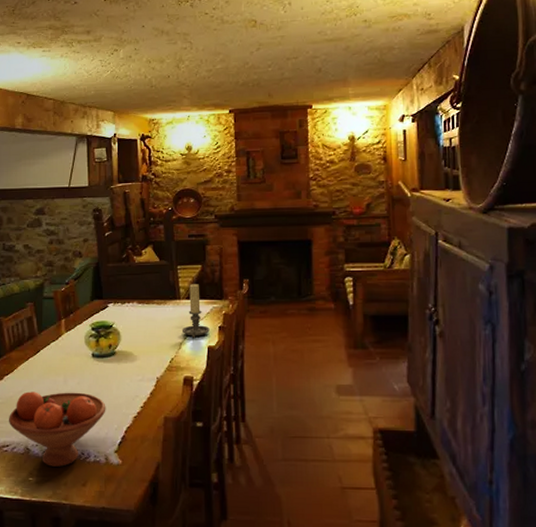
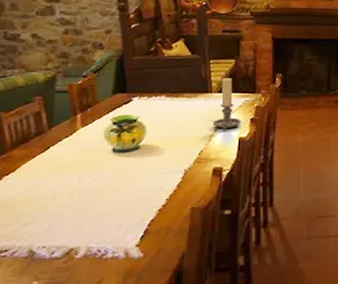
fruit bowl: present [9,391,106,467] -> none [9,188,127,268]

